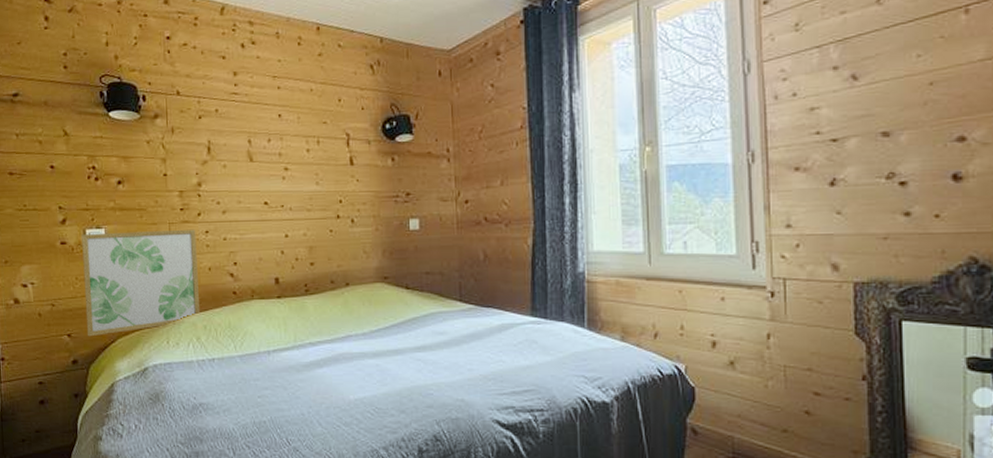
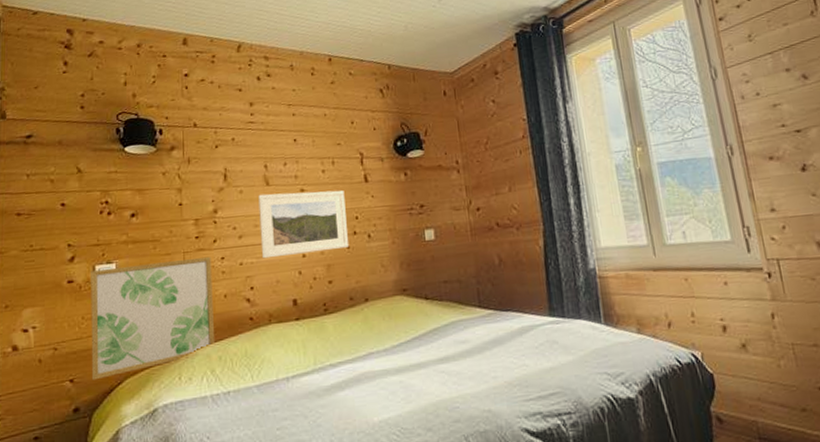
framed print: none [242,170,332,236] -> present [258,190,350,259]

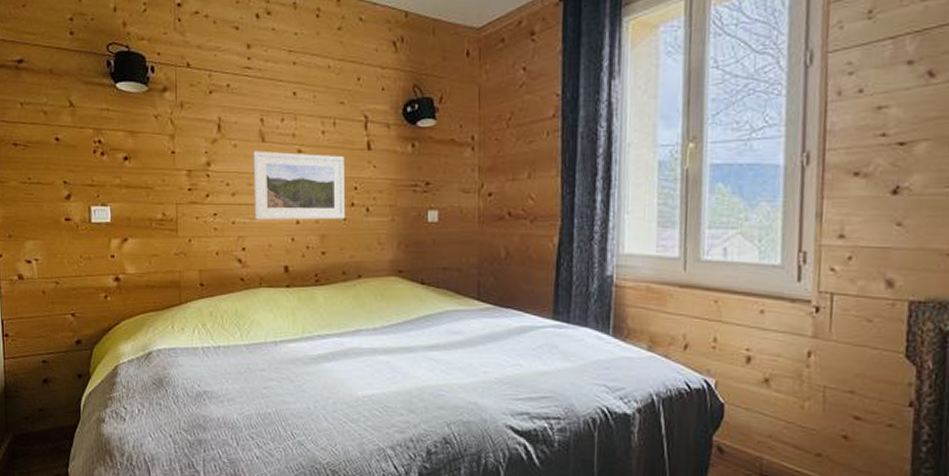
wall art: present [91,256,216,381] -> none [87,210,207,317]

